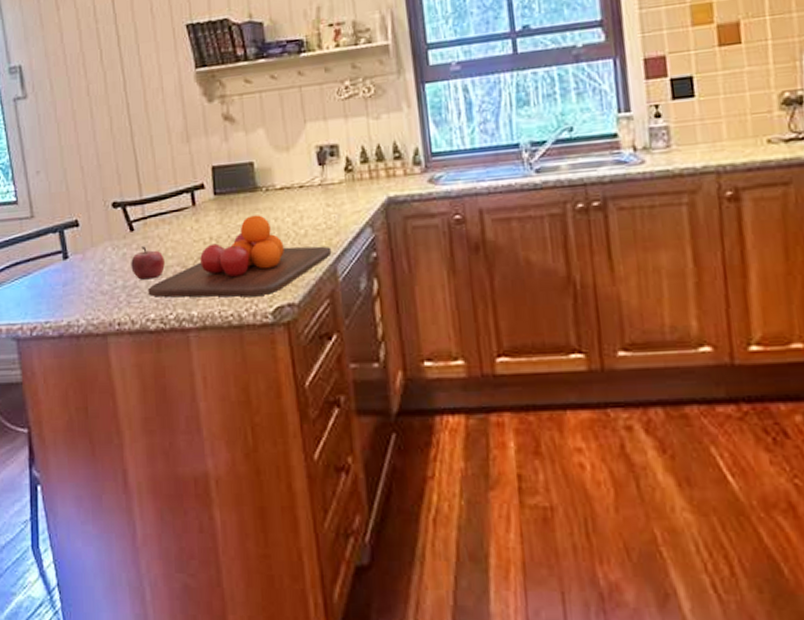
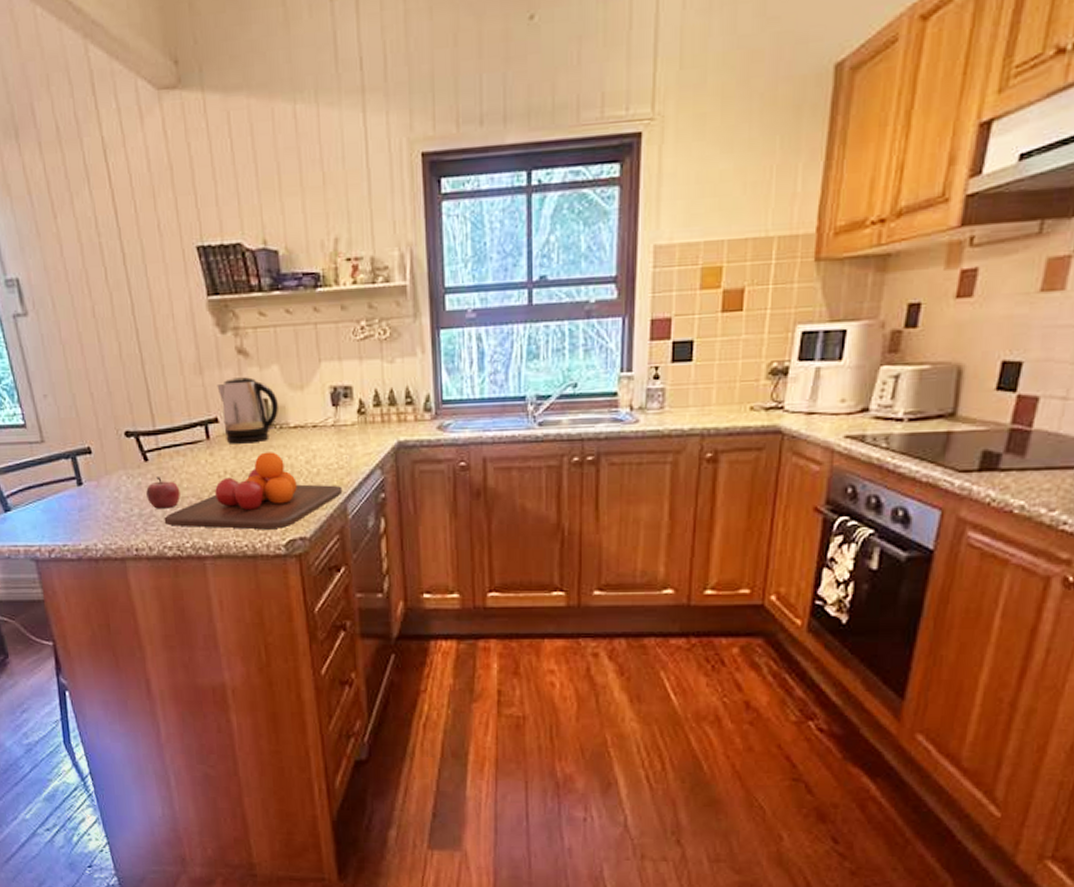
kettle: none [203,142,264,209] -> present [217,377,278,444]

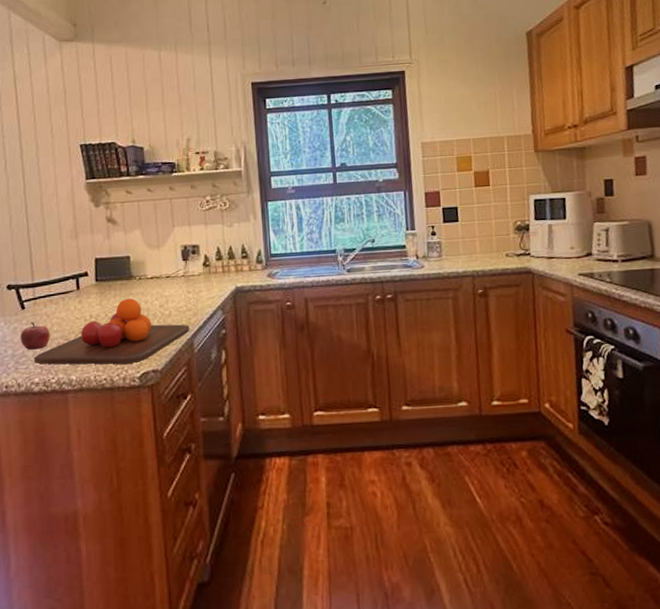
kettle: present [217,377,278,444] -> none [88,240,138,293]

